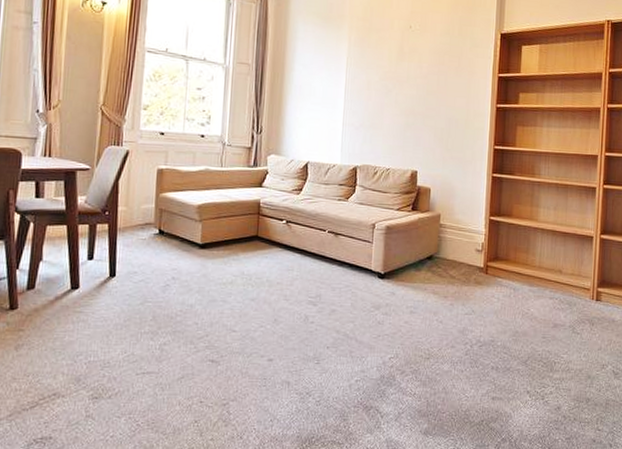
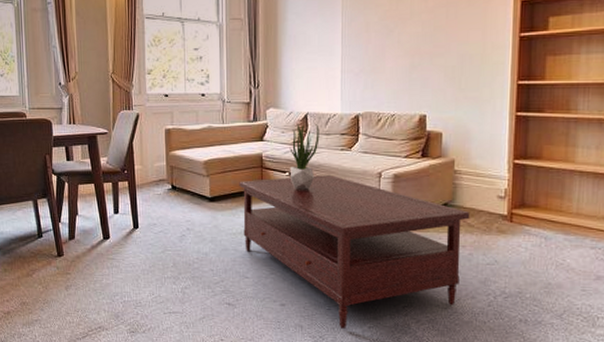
coffee table: none [233,224,453,383] -> present [239,174,471,329]
potted plant: none [287,172,319,239] -> present [289,124,320,190]

